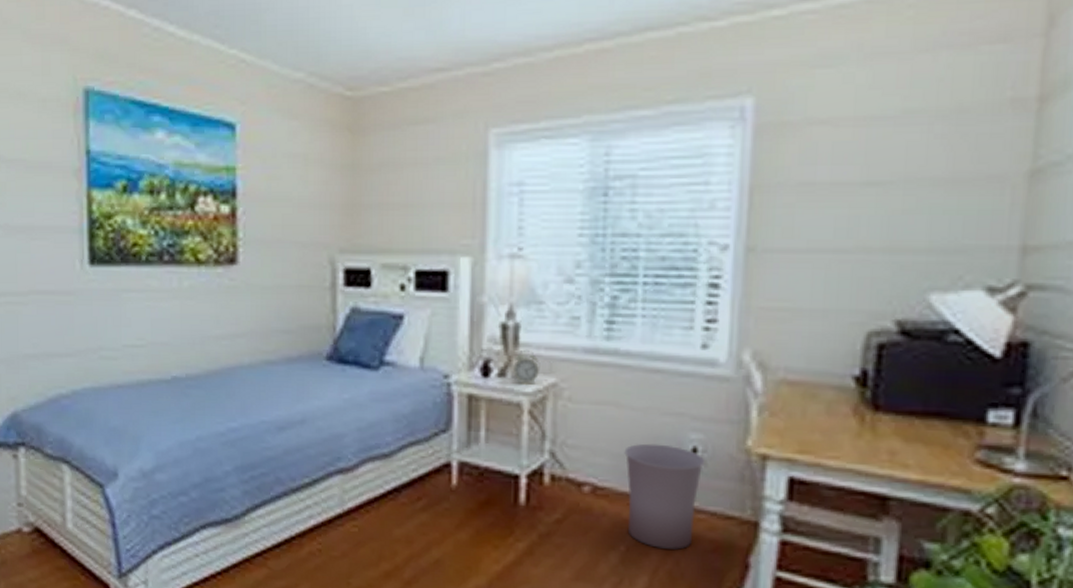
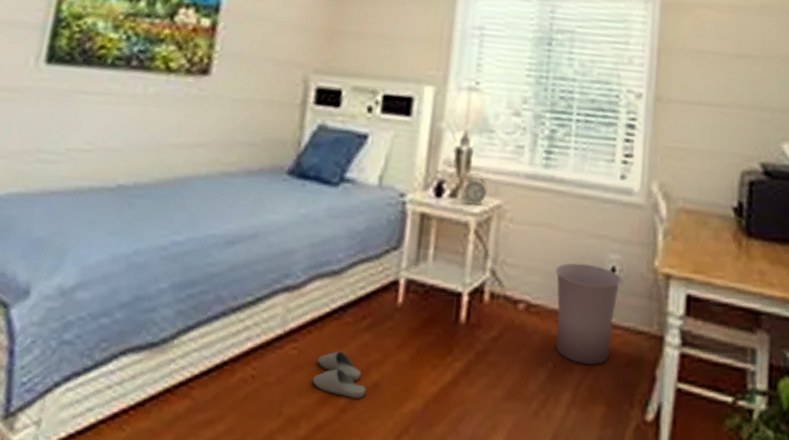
slippers: none [375,529,428,574] -> present [312,351,366,399]

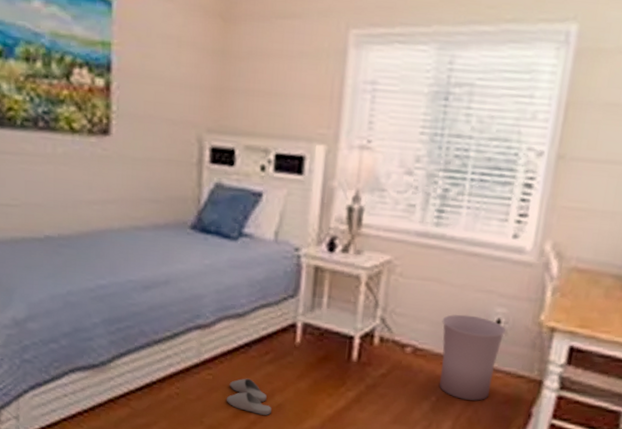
alarm clock: present [463,173,487,205] -> none [355,230,378,260]

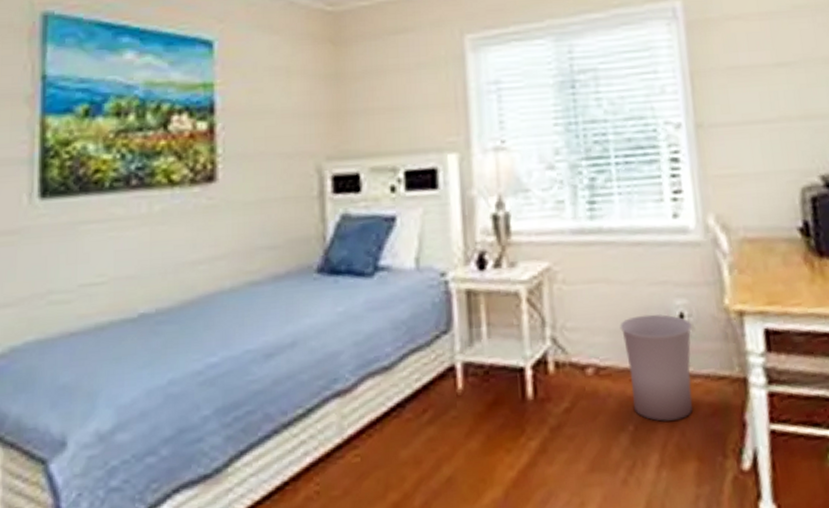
slippers: present [226,378,272,415] -> none [381,450,440,499]

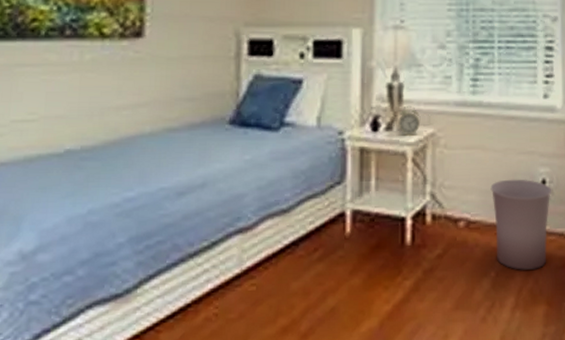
alarm clock: none [507,237,533,272] -> present [398,105,420,135]

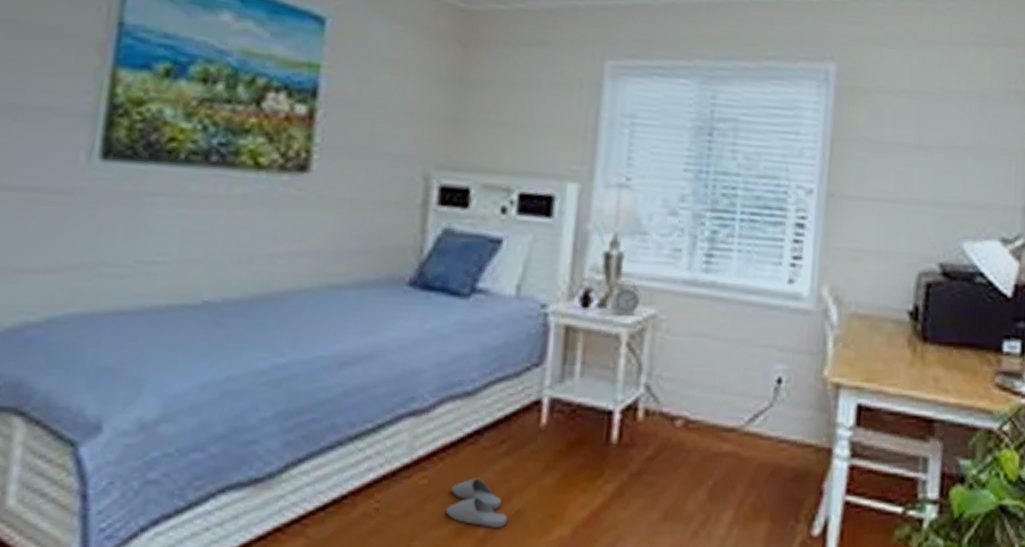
slippers: none [272,282,324,325] -> present [445,478,507,528]
waste bin: present [490,179,552,270] -> none [716,375,789,481]

